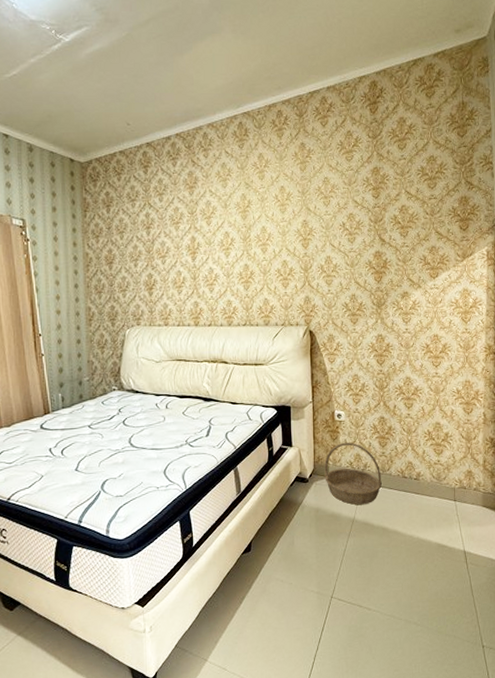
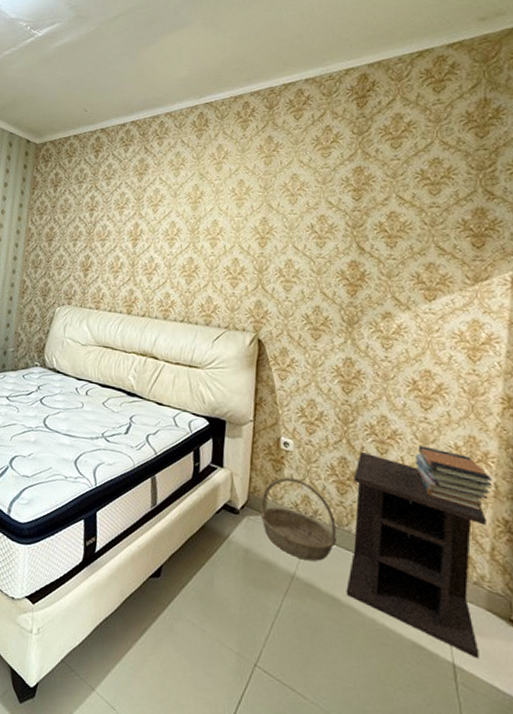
nightstand: none [391,409,480,543] -> present [346,451,486,660]
book stack: none [432,395,482,436] -> present [415,445,493,511]

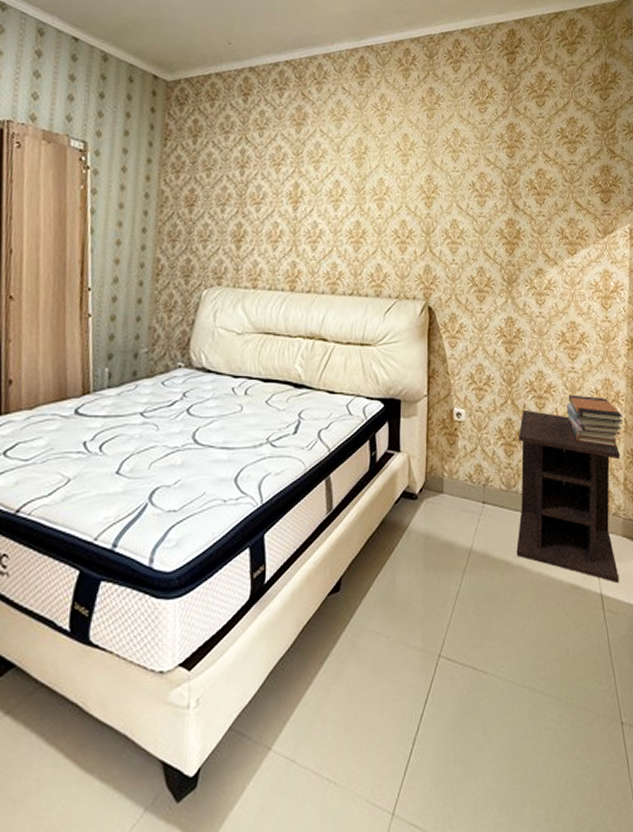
basket: present [260,477,337,562] -> none [438,448,506,531]

